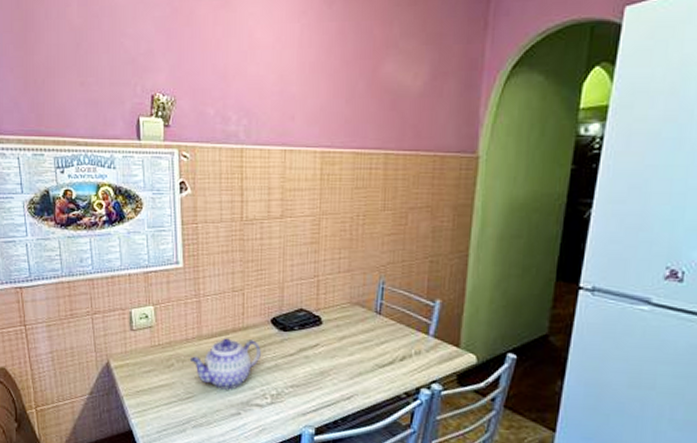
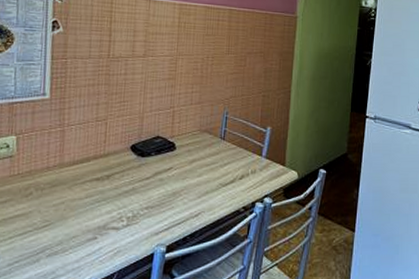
teapot: present [191,338,261,390] -> none [50,165,120,215]

